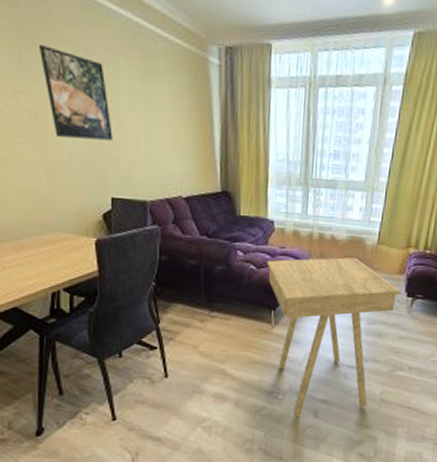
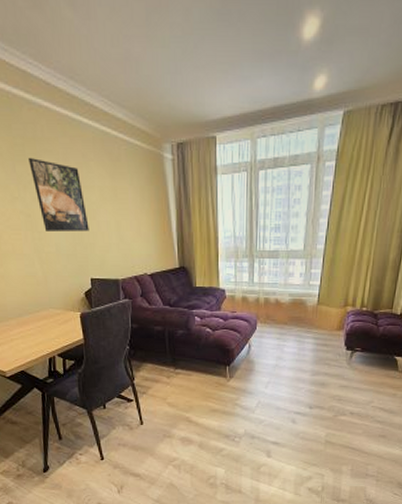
side table: present [267,257,401,418] -> none [221,318,341,457]

